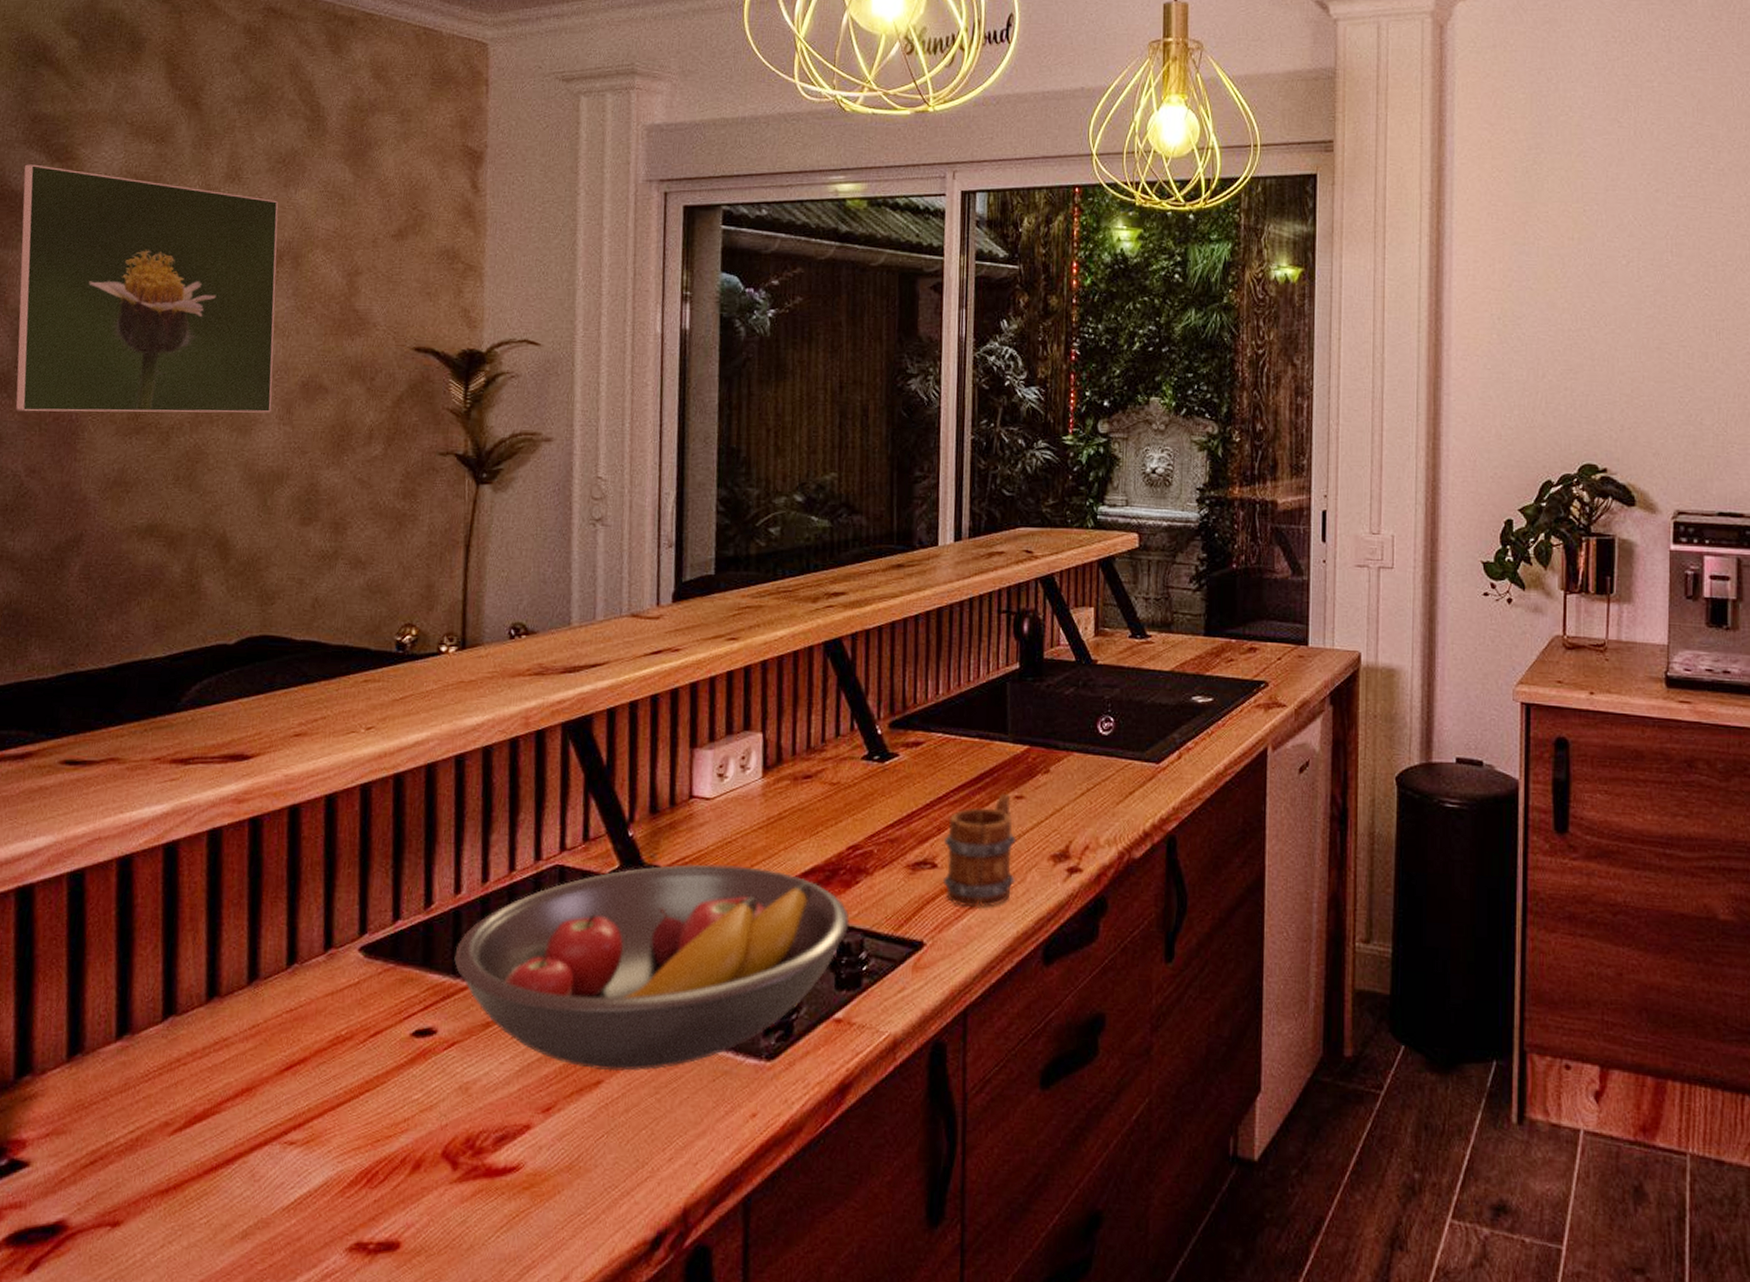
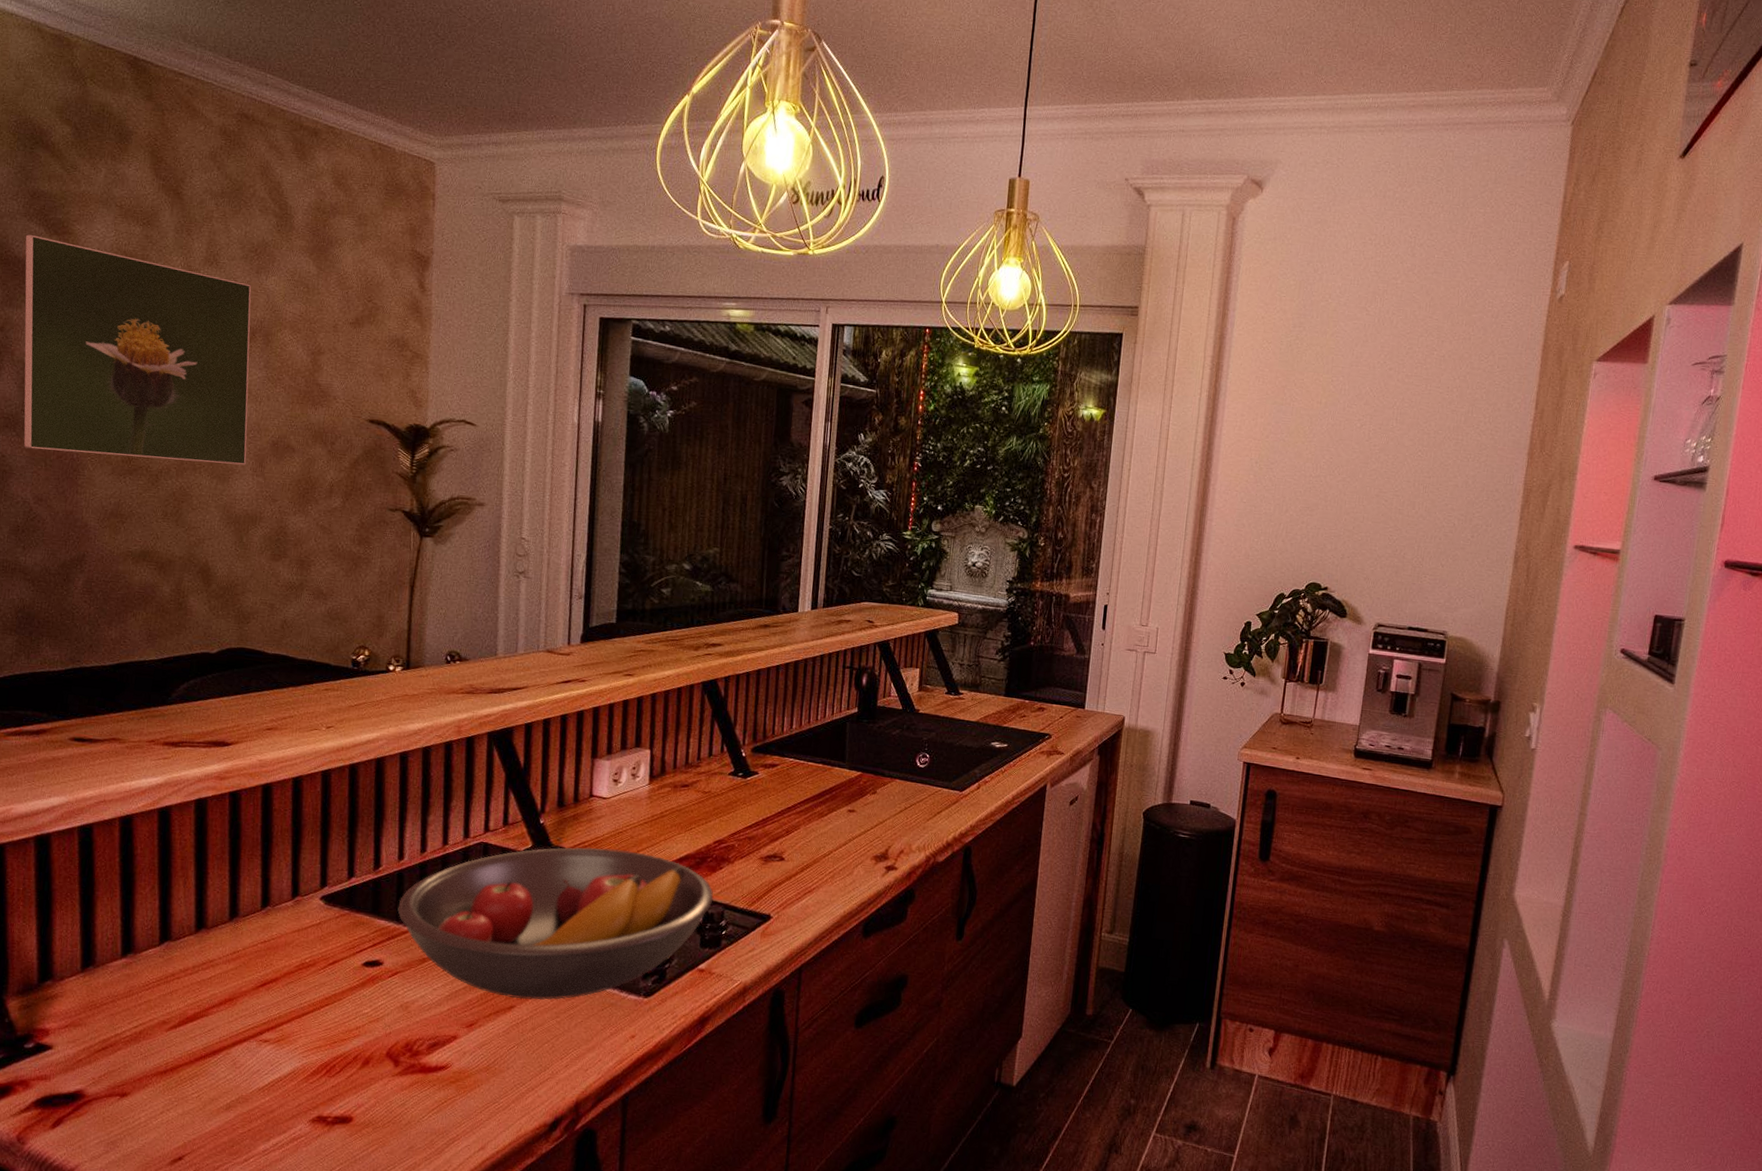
mug: present [942,794,1017,907] -> none [788,808,848,892]

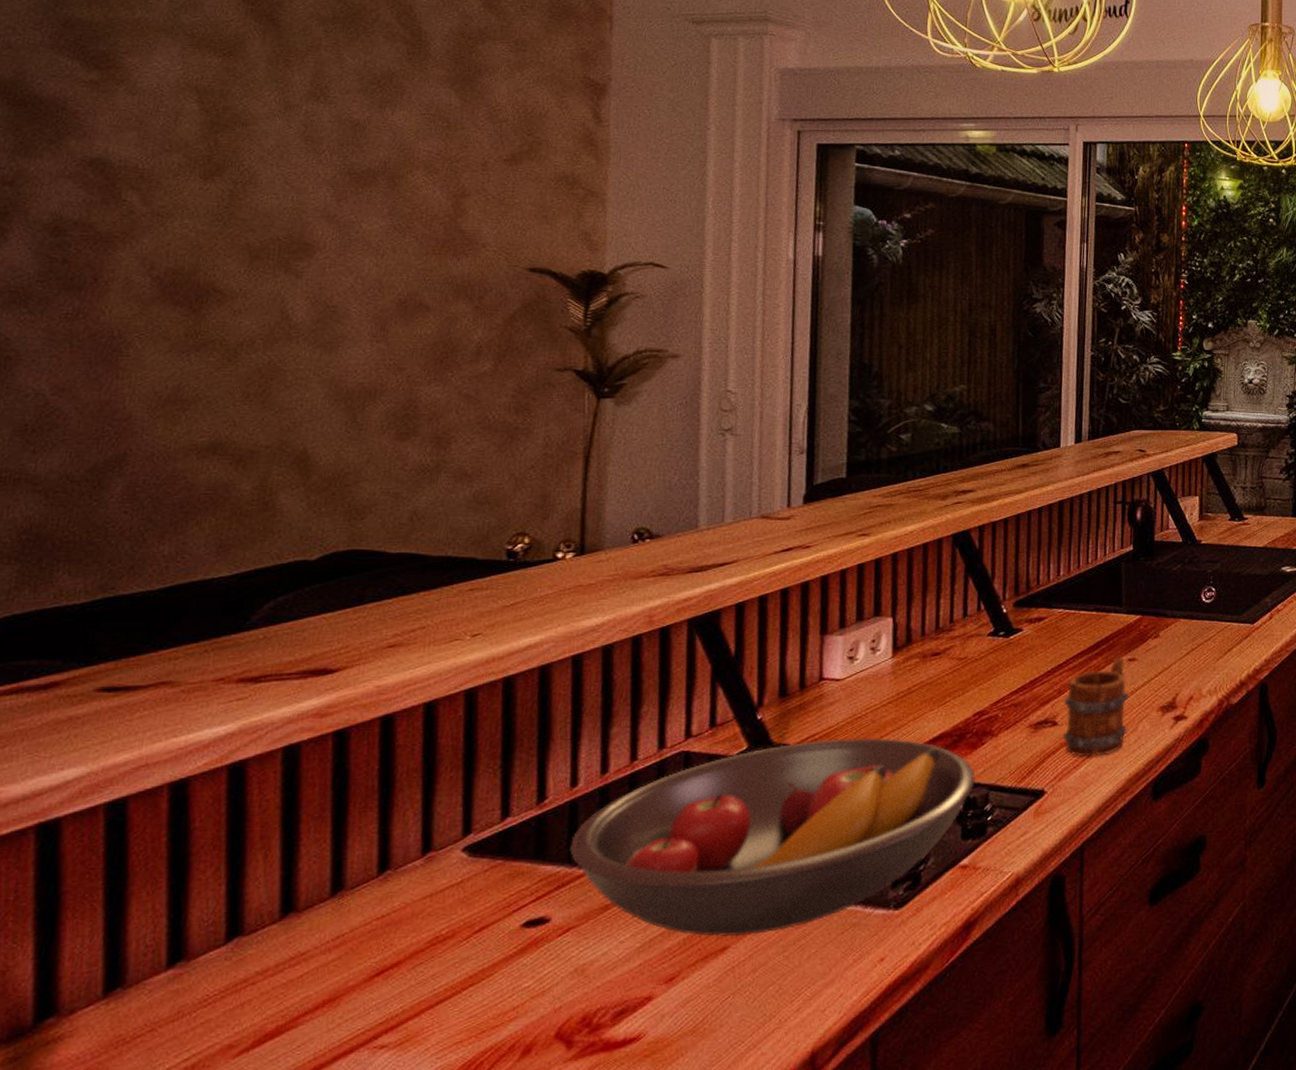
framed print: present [24,234,252,466] -> none [39,70,372,330]
mug: none [788,808,848,892] -> present [1062,658,1129,758]

